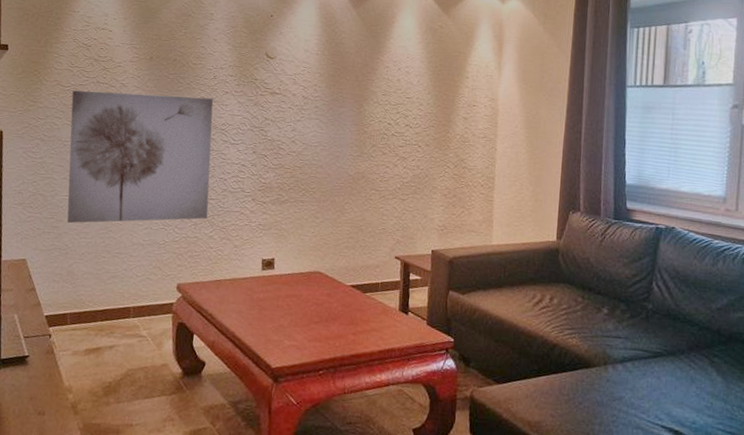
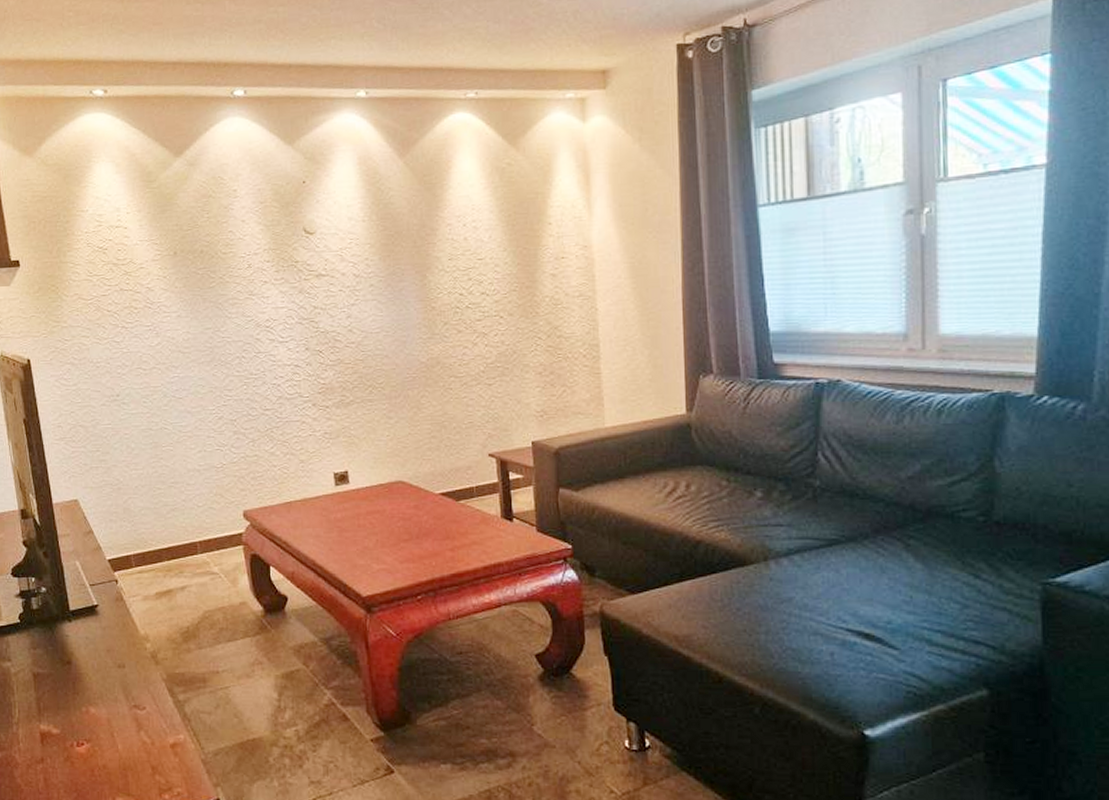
wall art: present [67,90,214,224] -> none [96,291,265,455]

